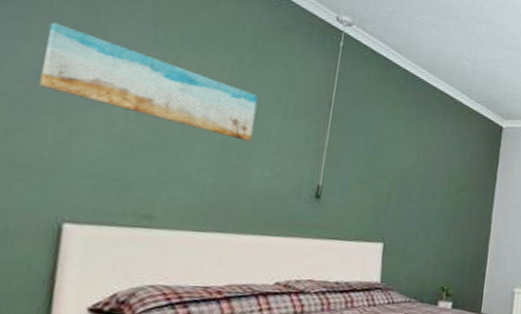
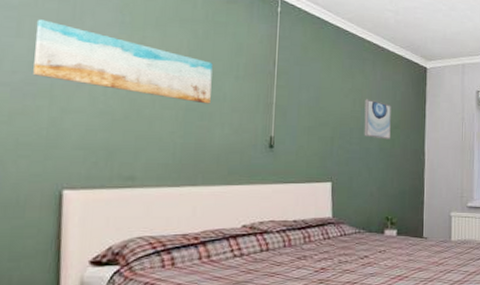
wall art: none [425,154,459,202] -> present [364,99,391,140]

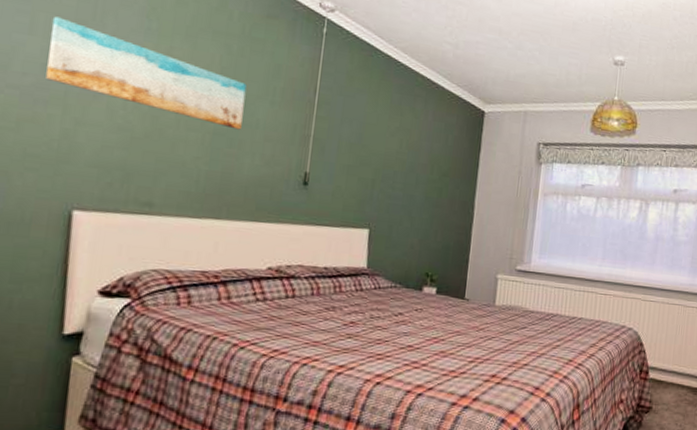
wall art: present [364,99,391,140] -> none [409,140,442,188]

